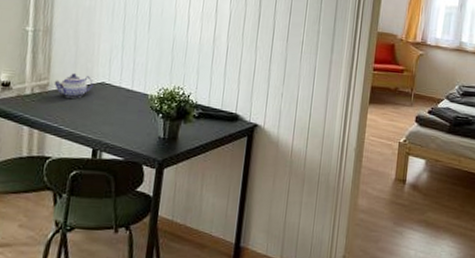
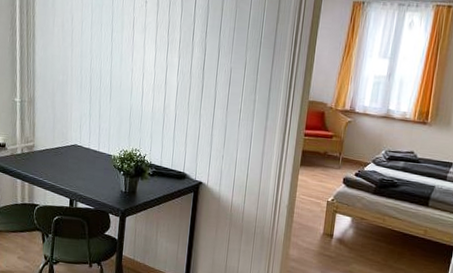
teapot: present [54,73,93,99] -> none [38,137,68,158]

